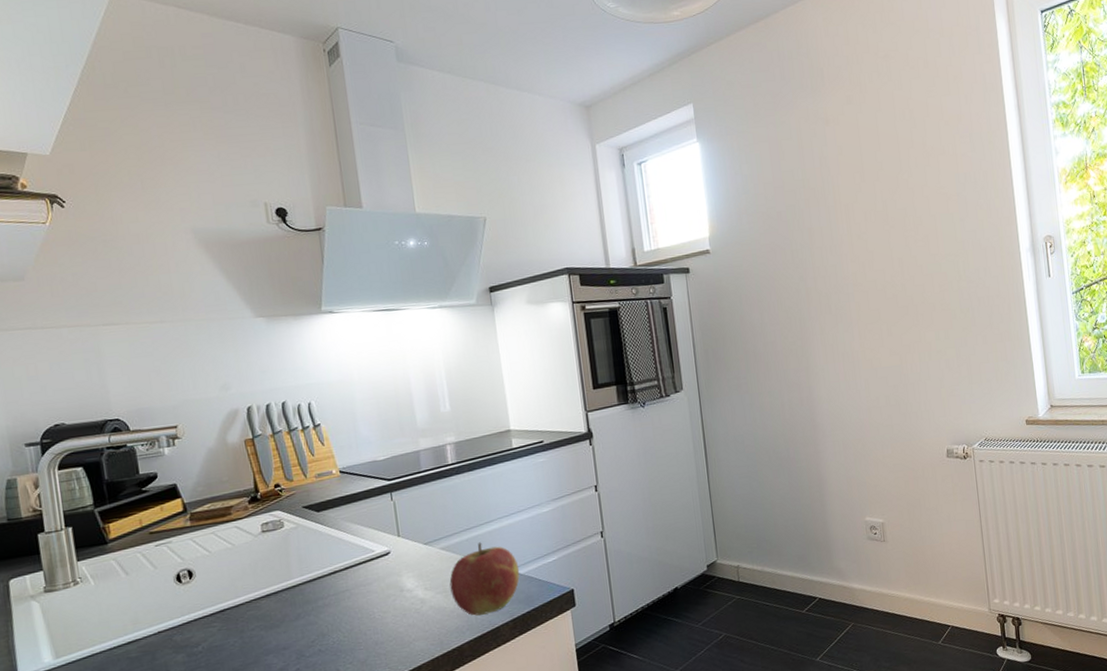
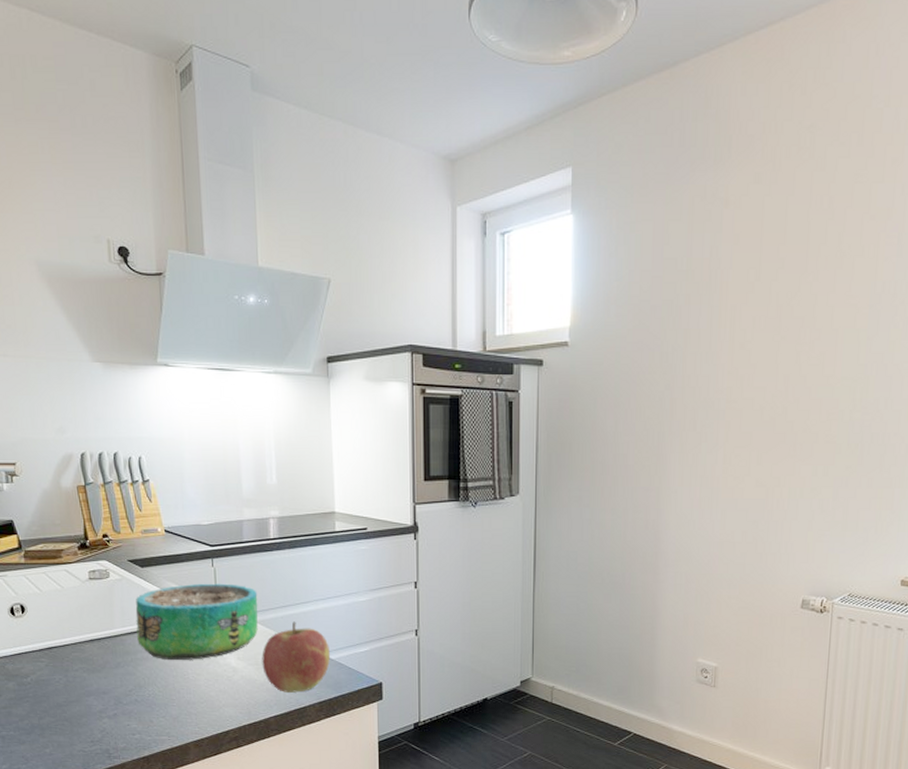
decorative bowl: none [313,514,444,603] -> present [135,583,258,660]

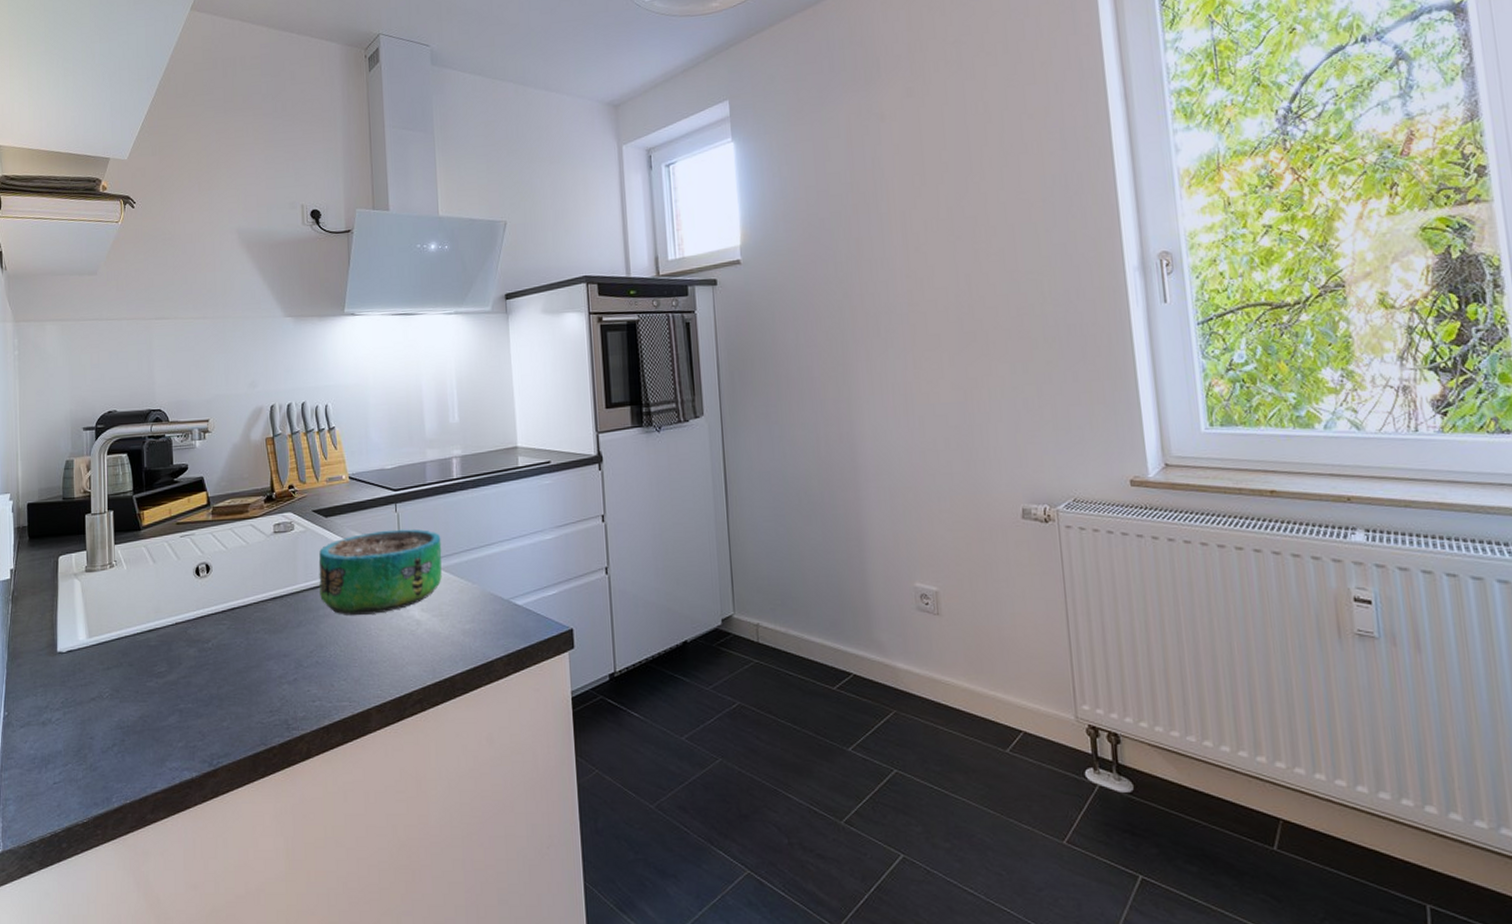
apple: present [262,621,331,693] -> none [446,565,518,646]

